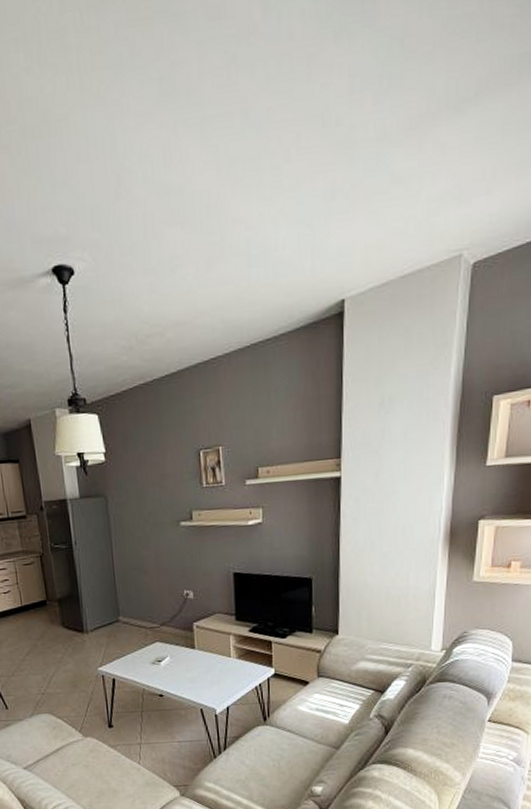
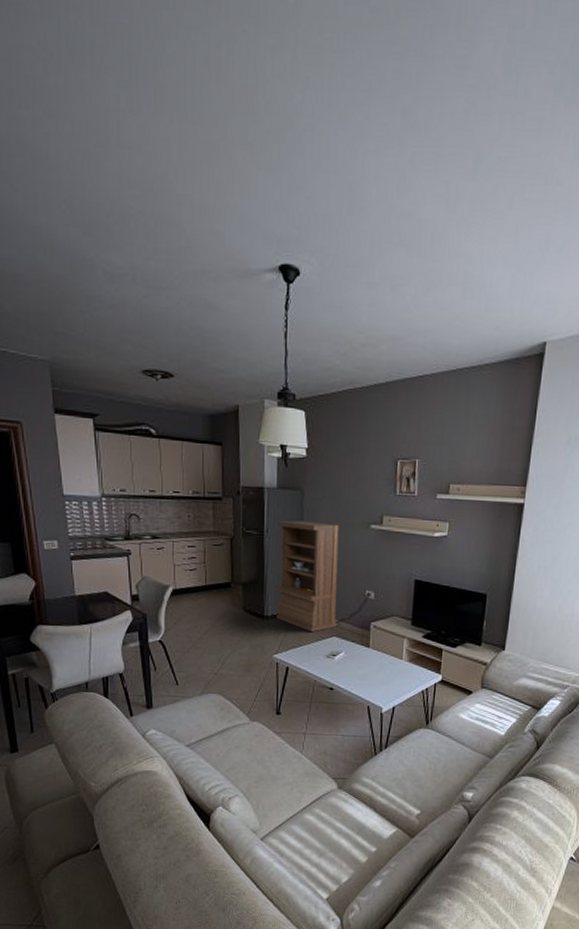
bookshelf: none [85,526,159,641] -> present [276,520,339,633]

